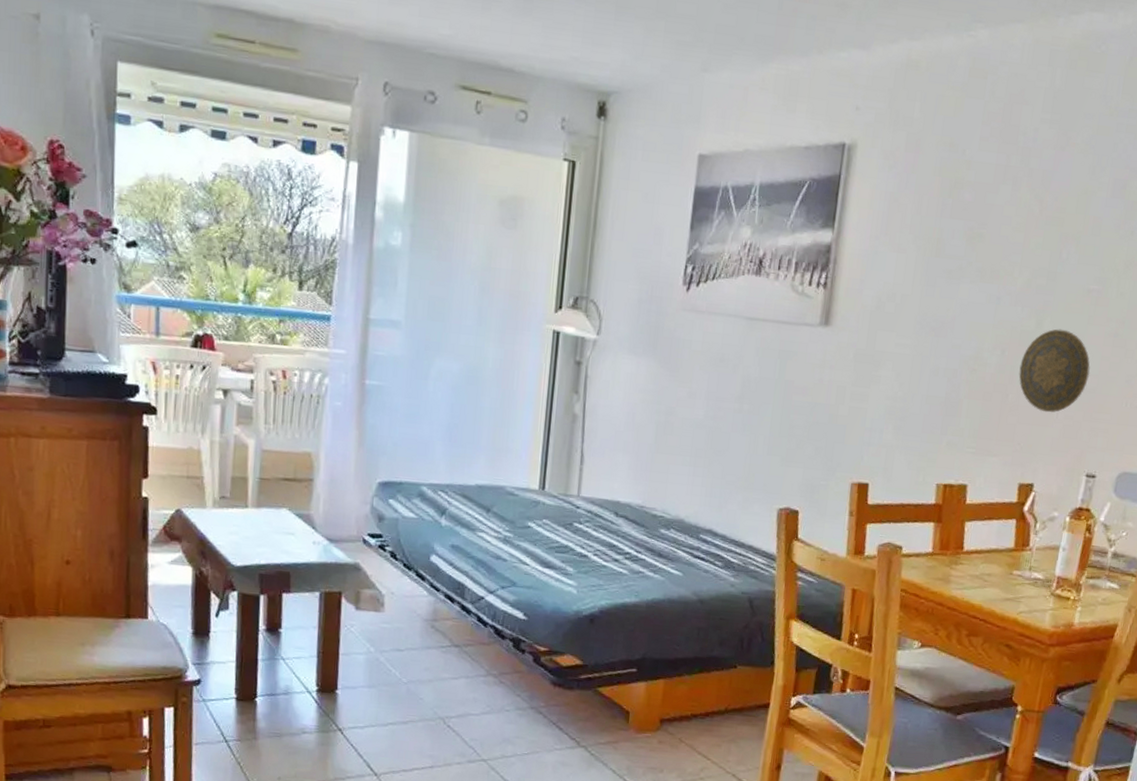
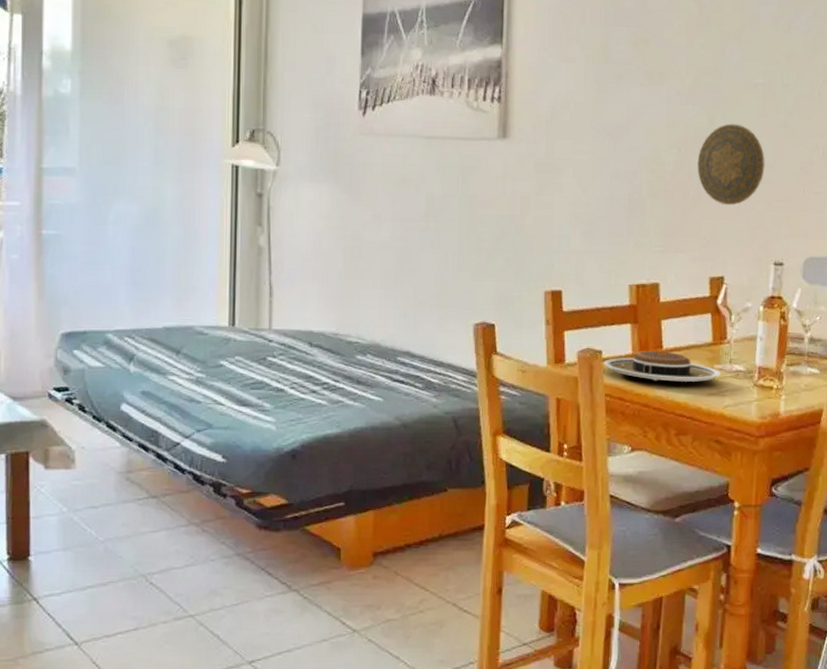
plate: none [902,550,1020,586] -> present [603,351,721,382]

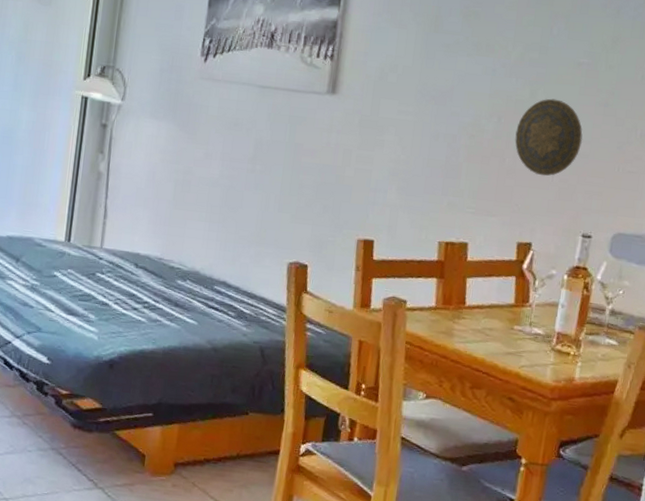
plate: present [603,351,721,382] -> none [407,305,521,341]

